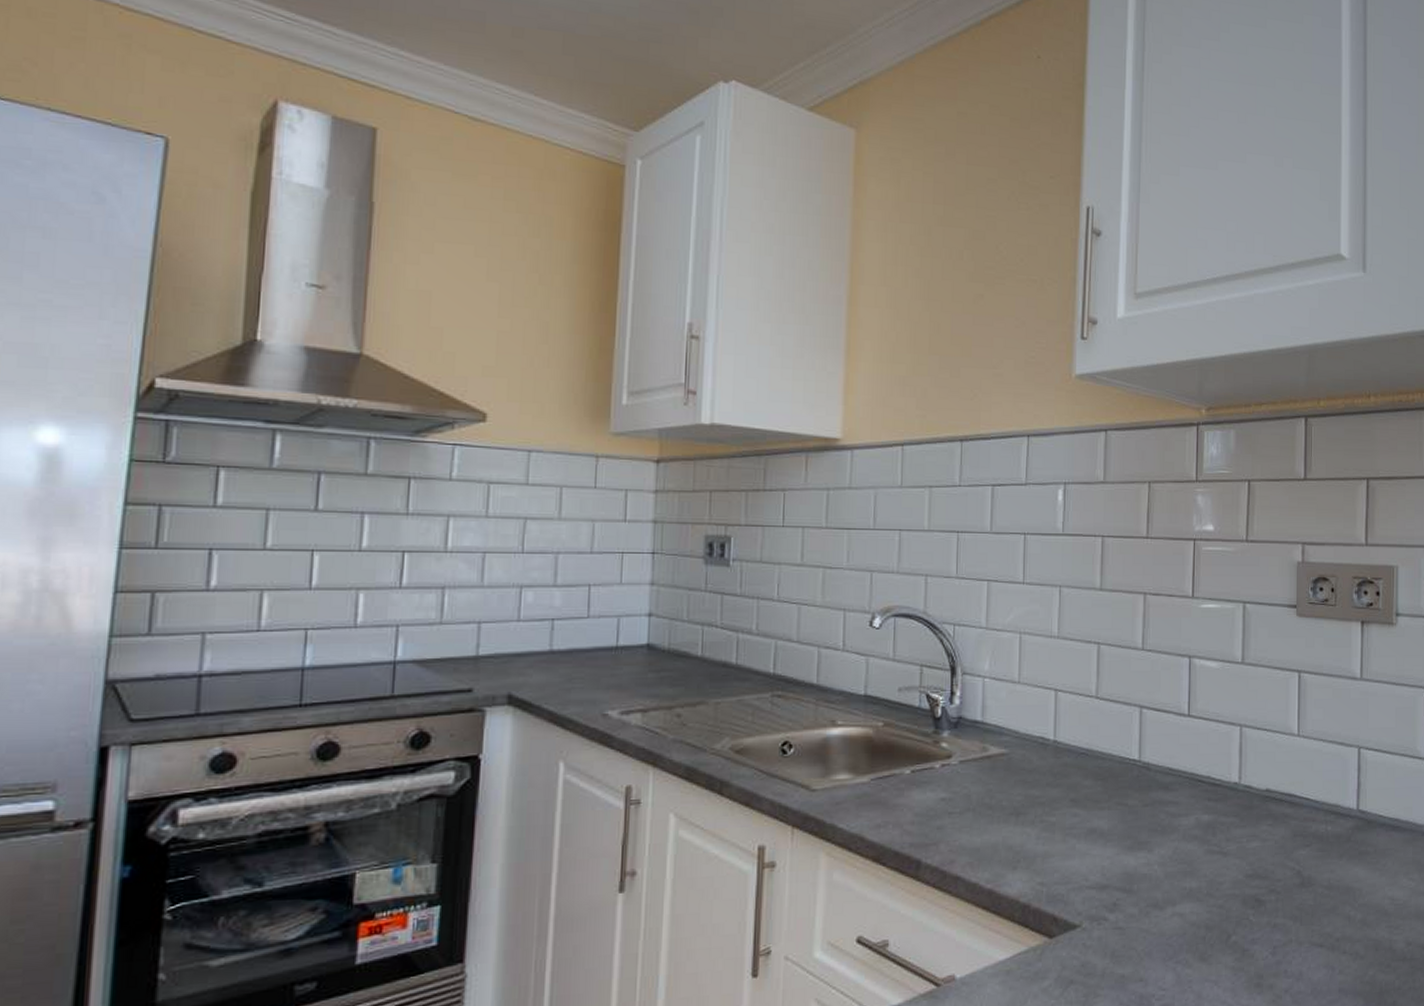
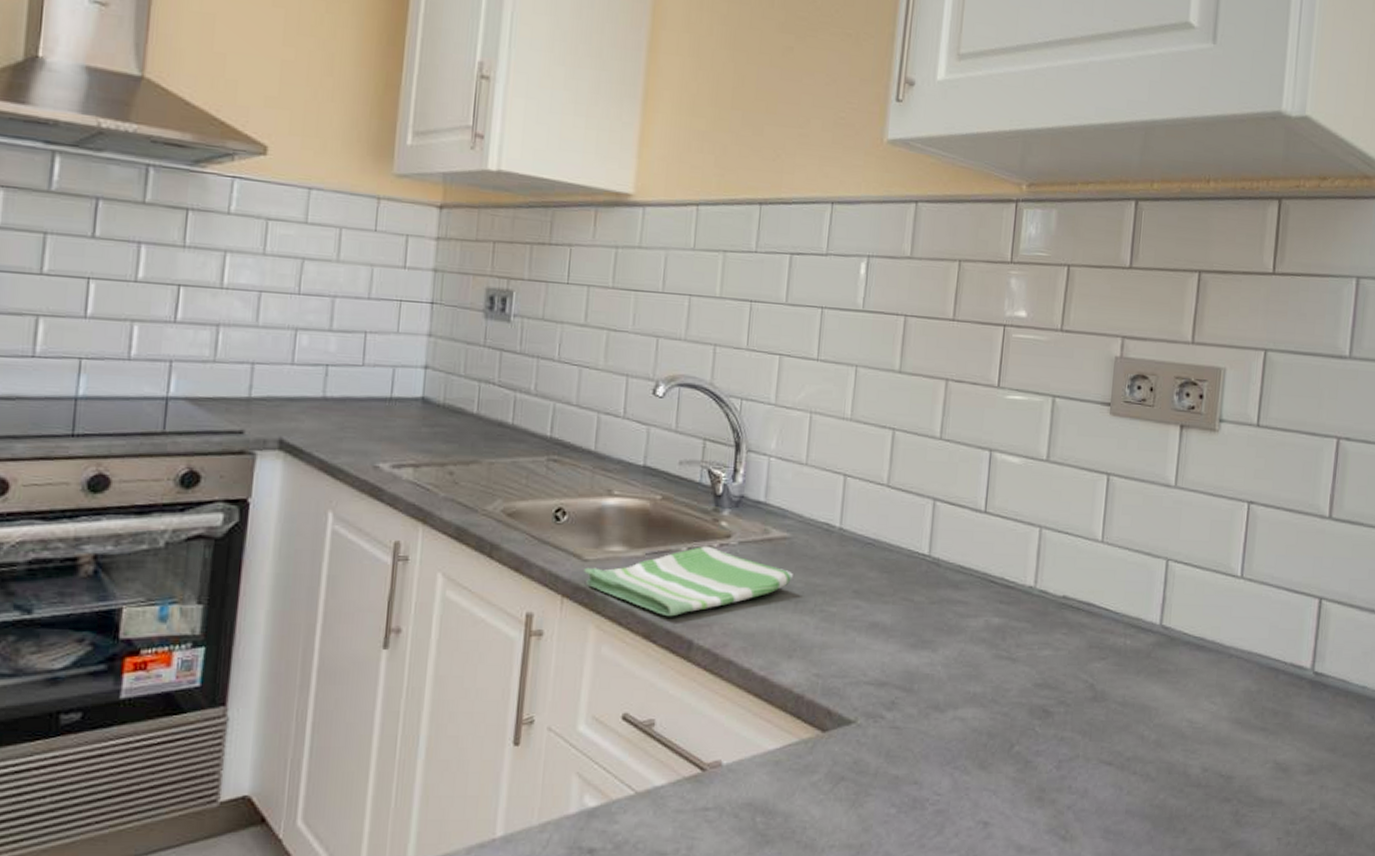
dish towel: none [812,767,1013,839] -> present [584,545,793,617]

